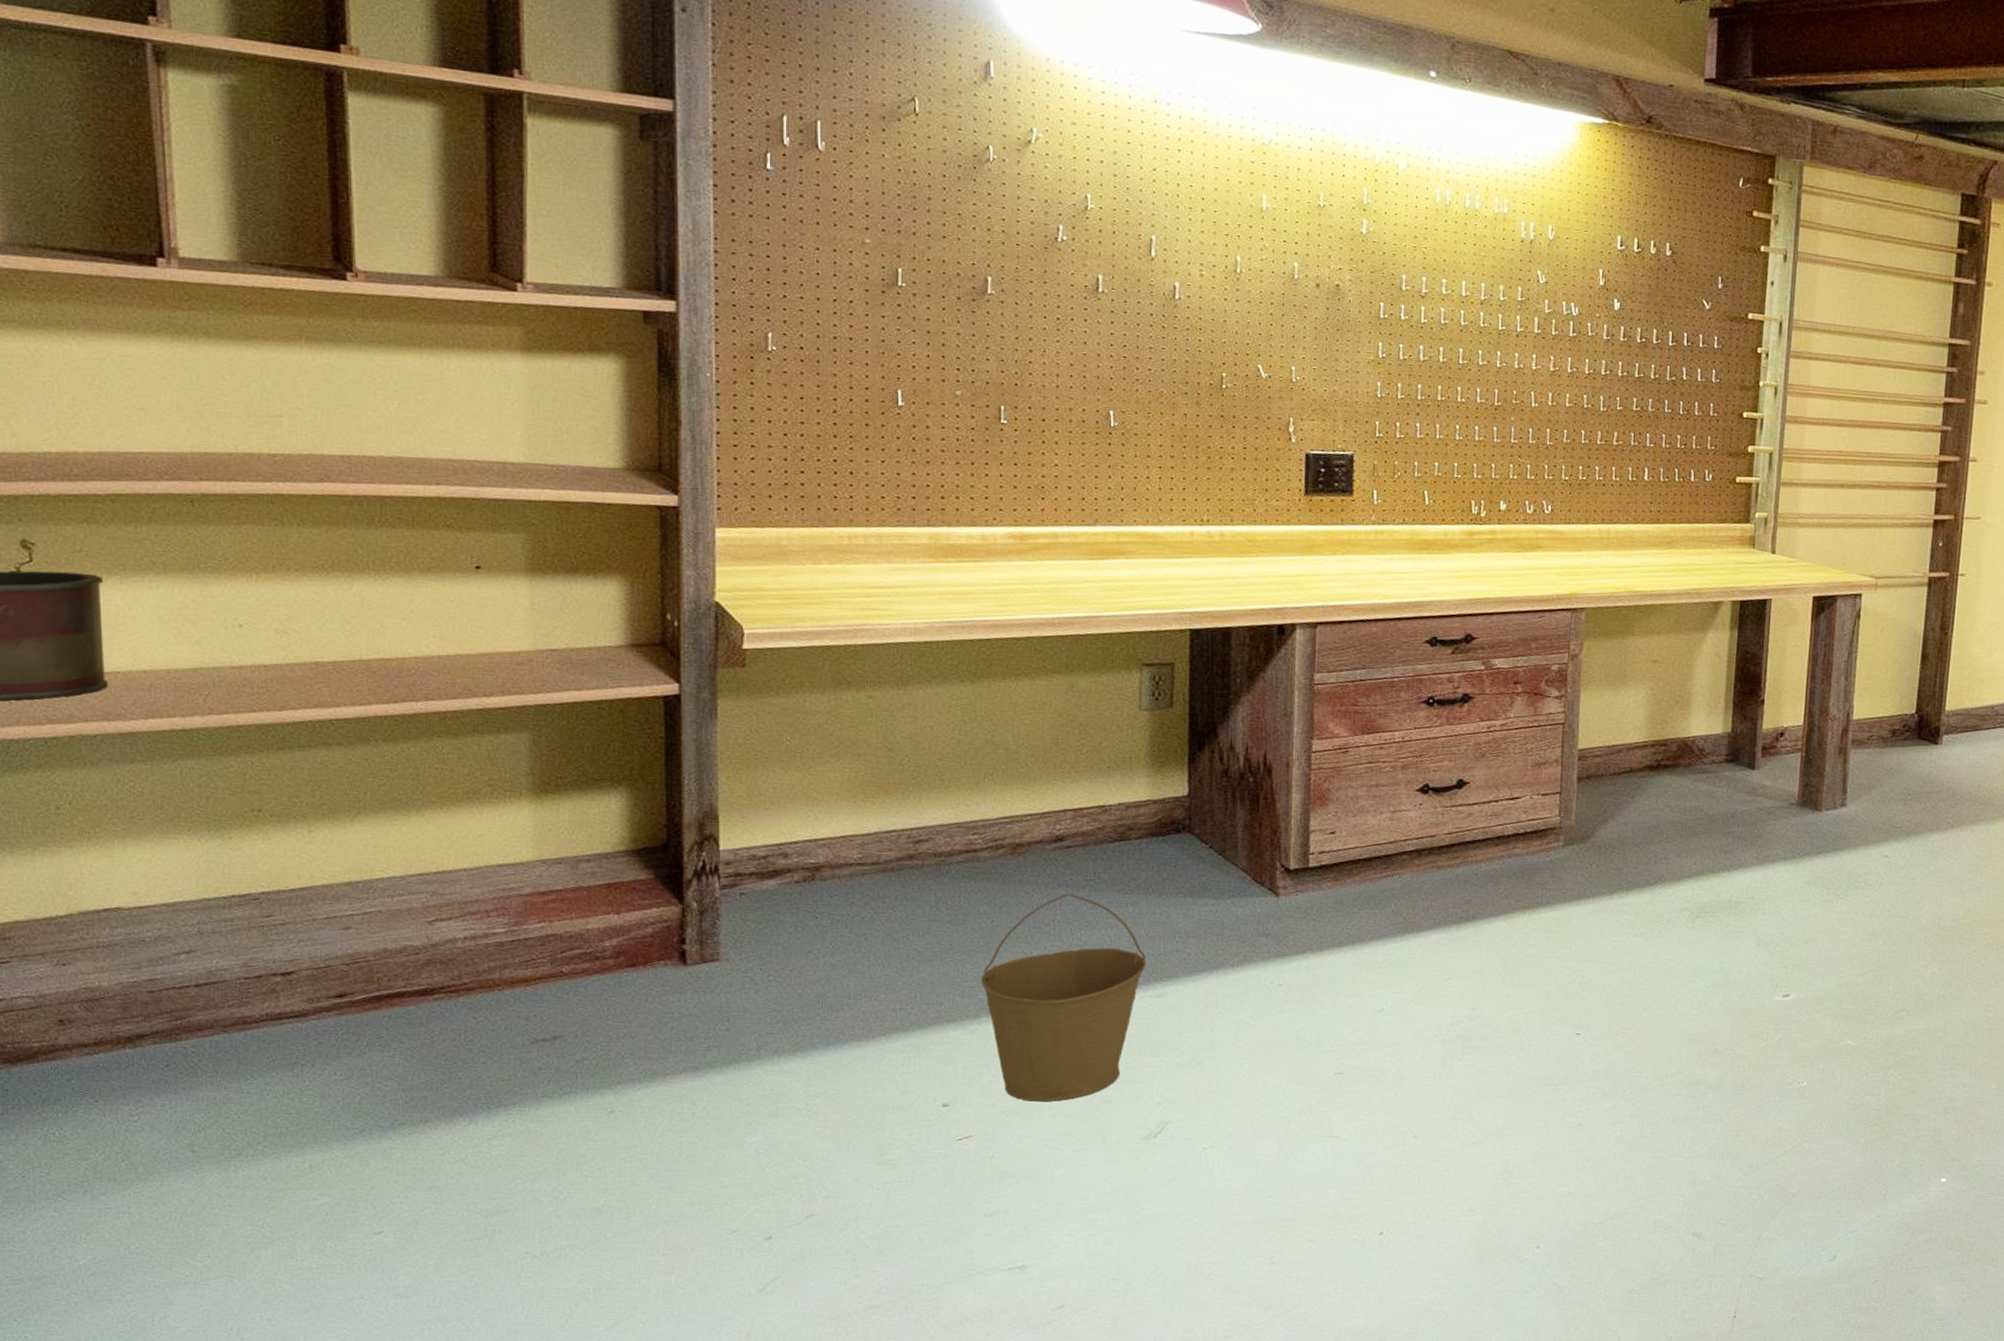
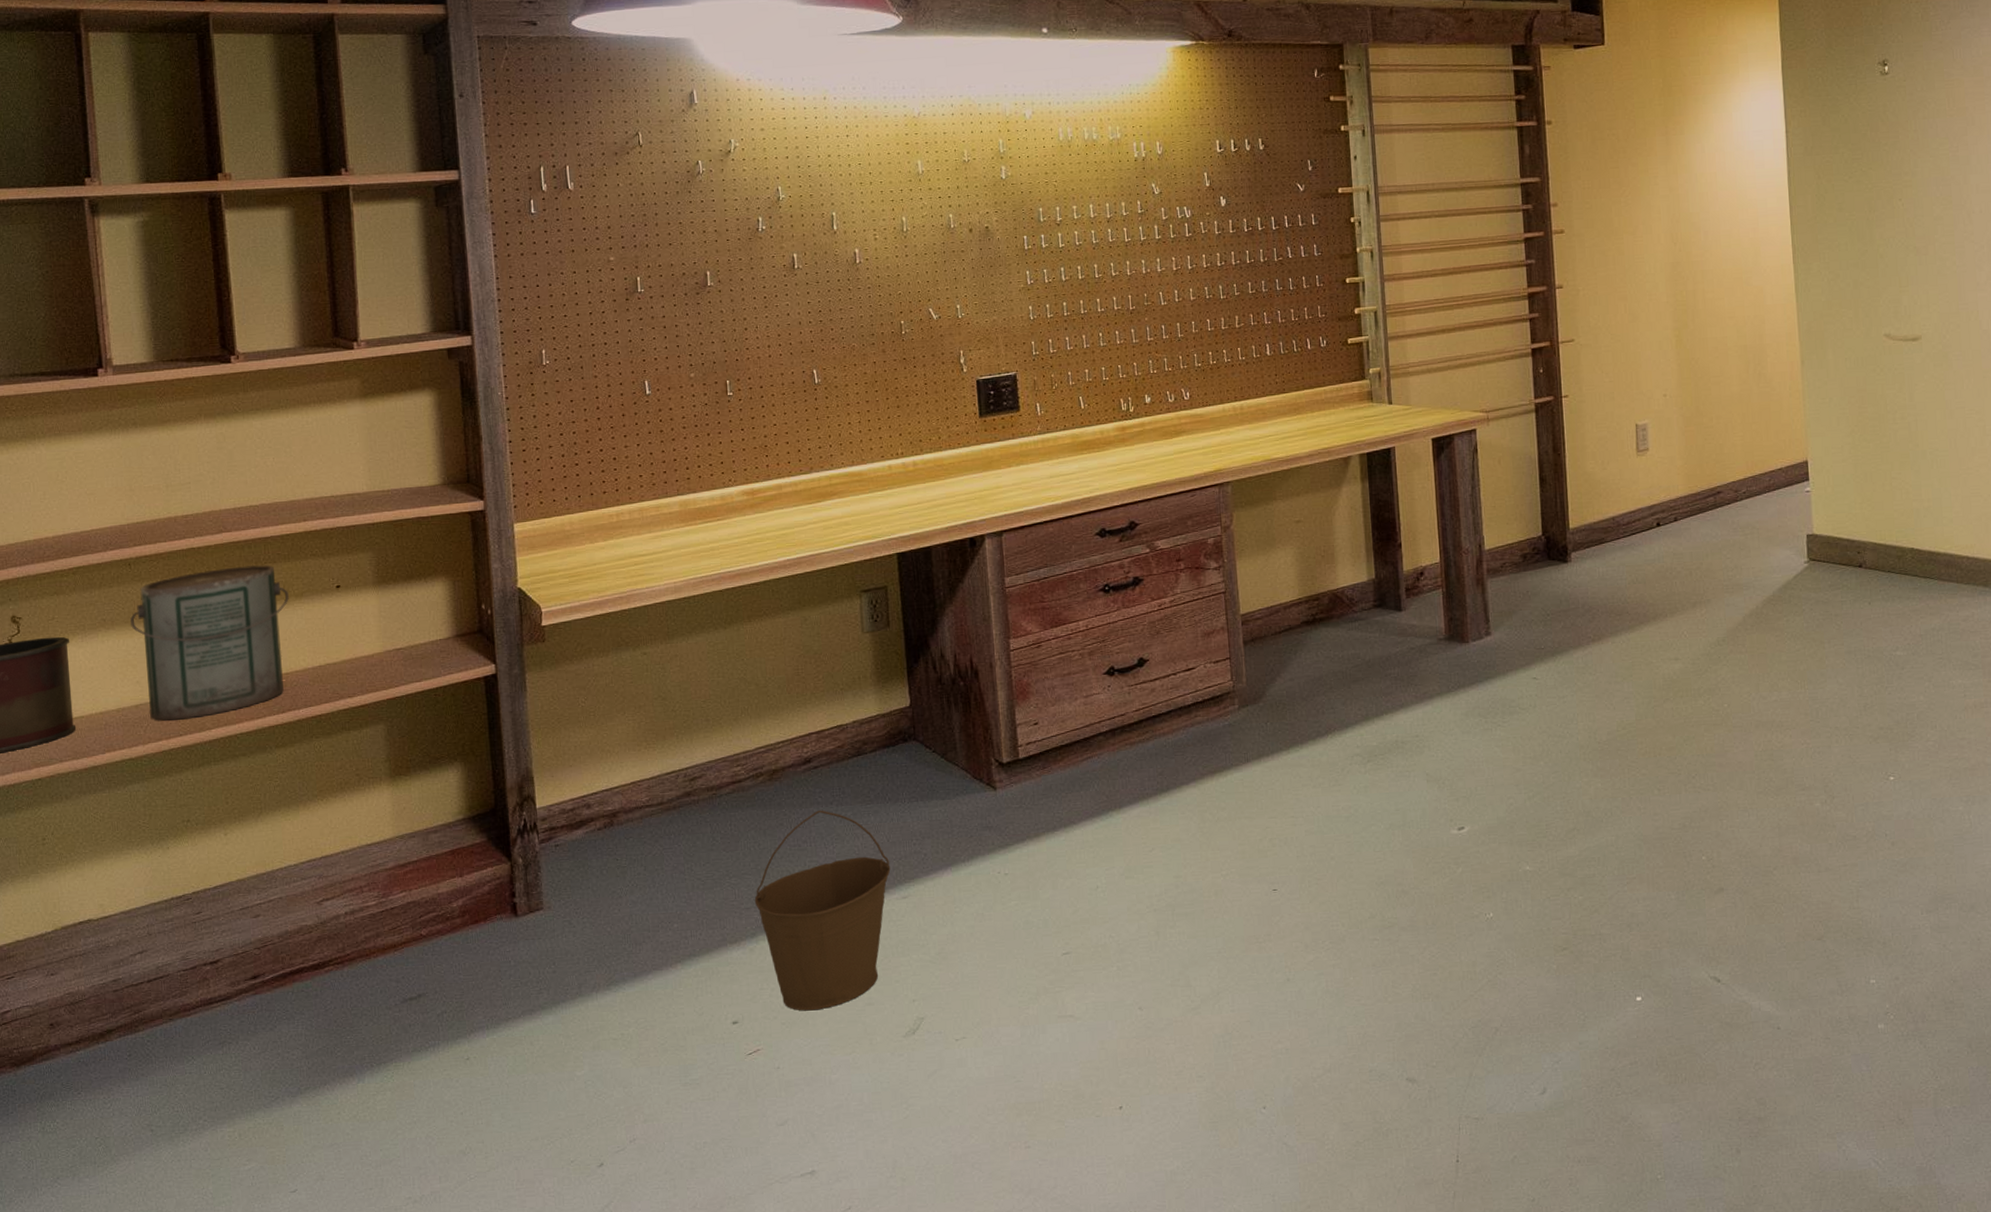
paint can: none [190,524,411,694] -> present [130,564,289,721]

